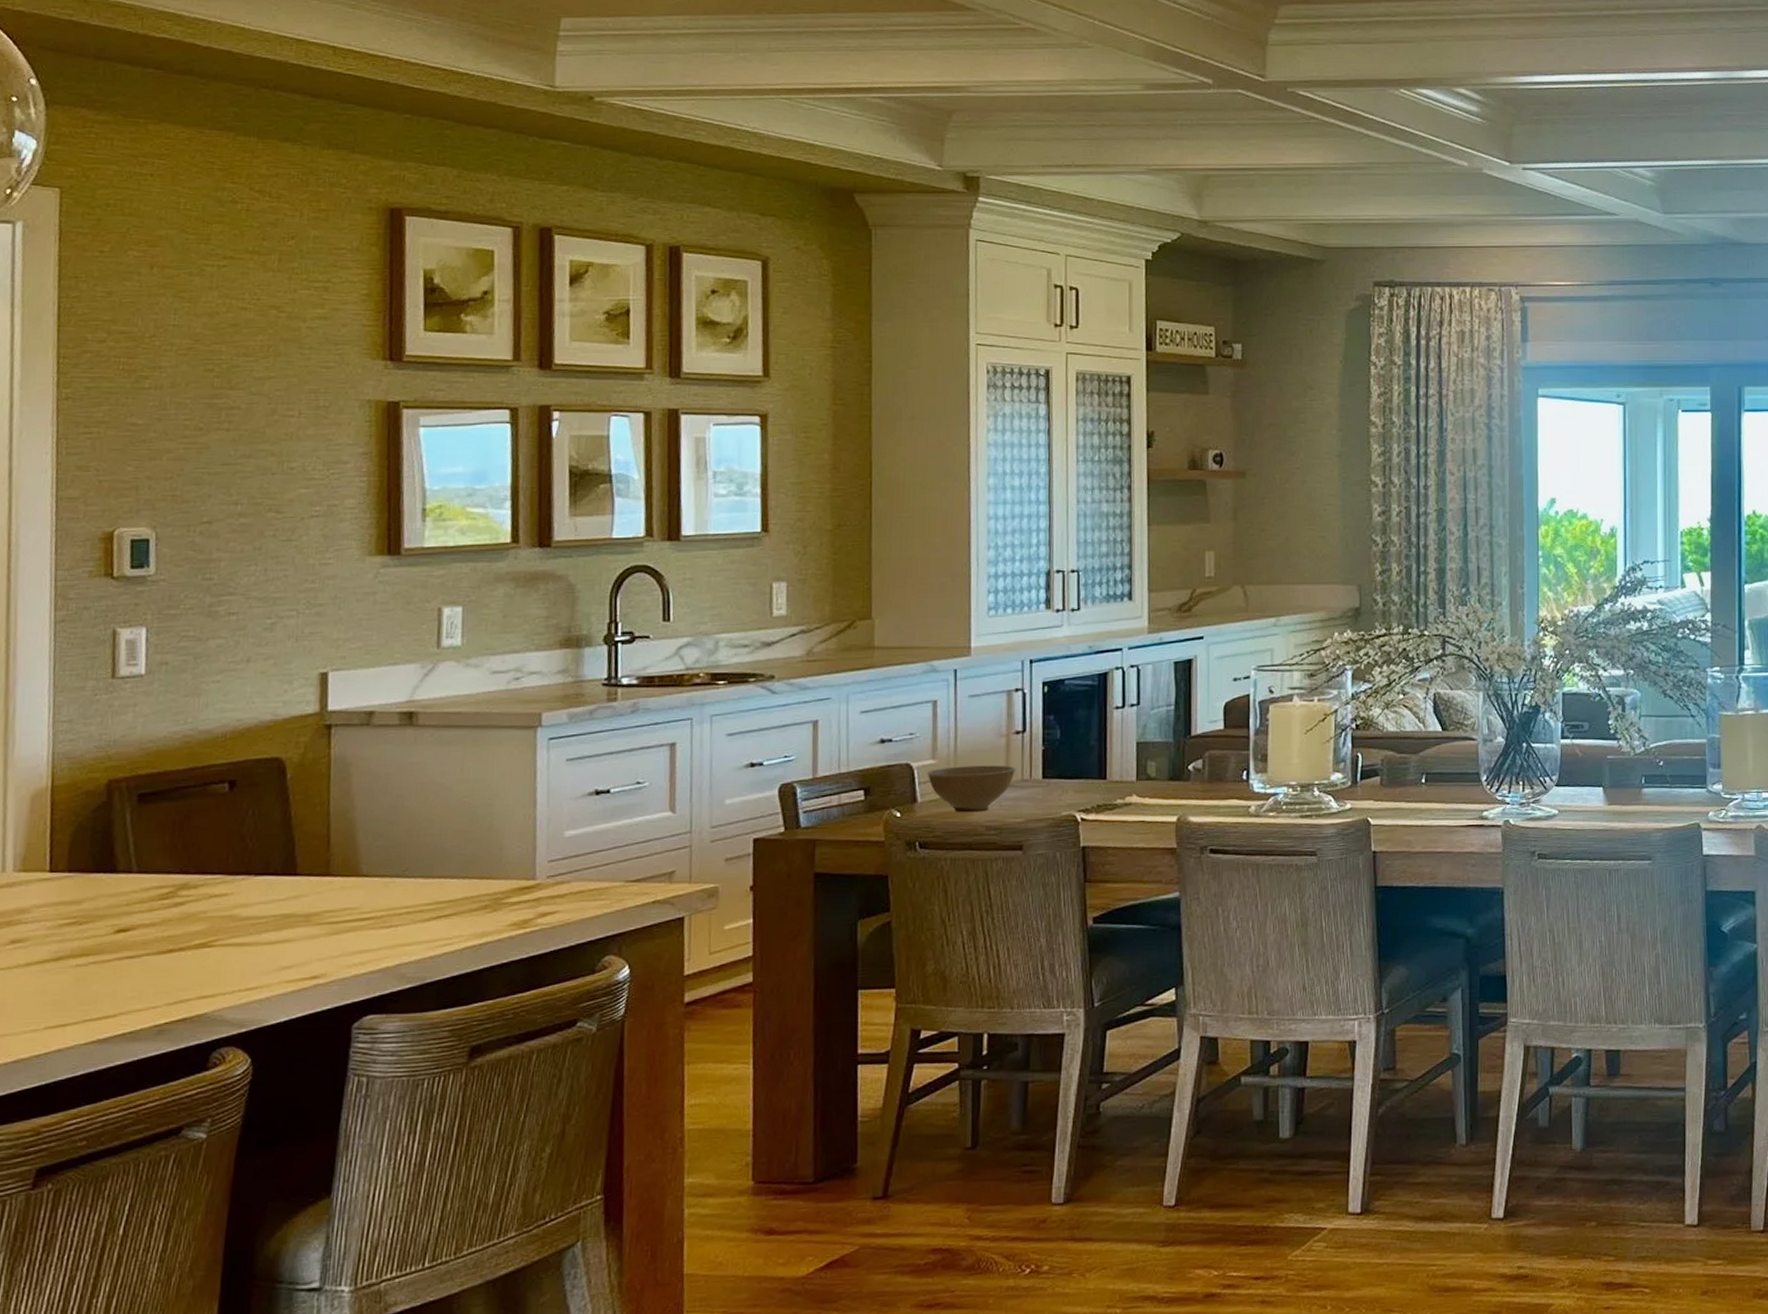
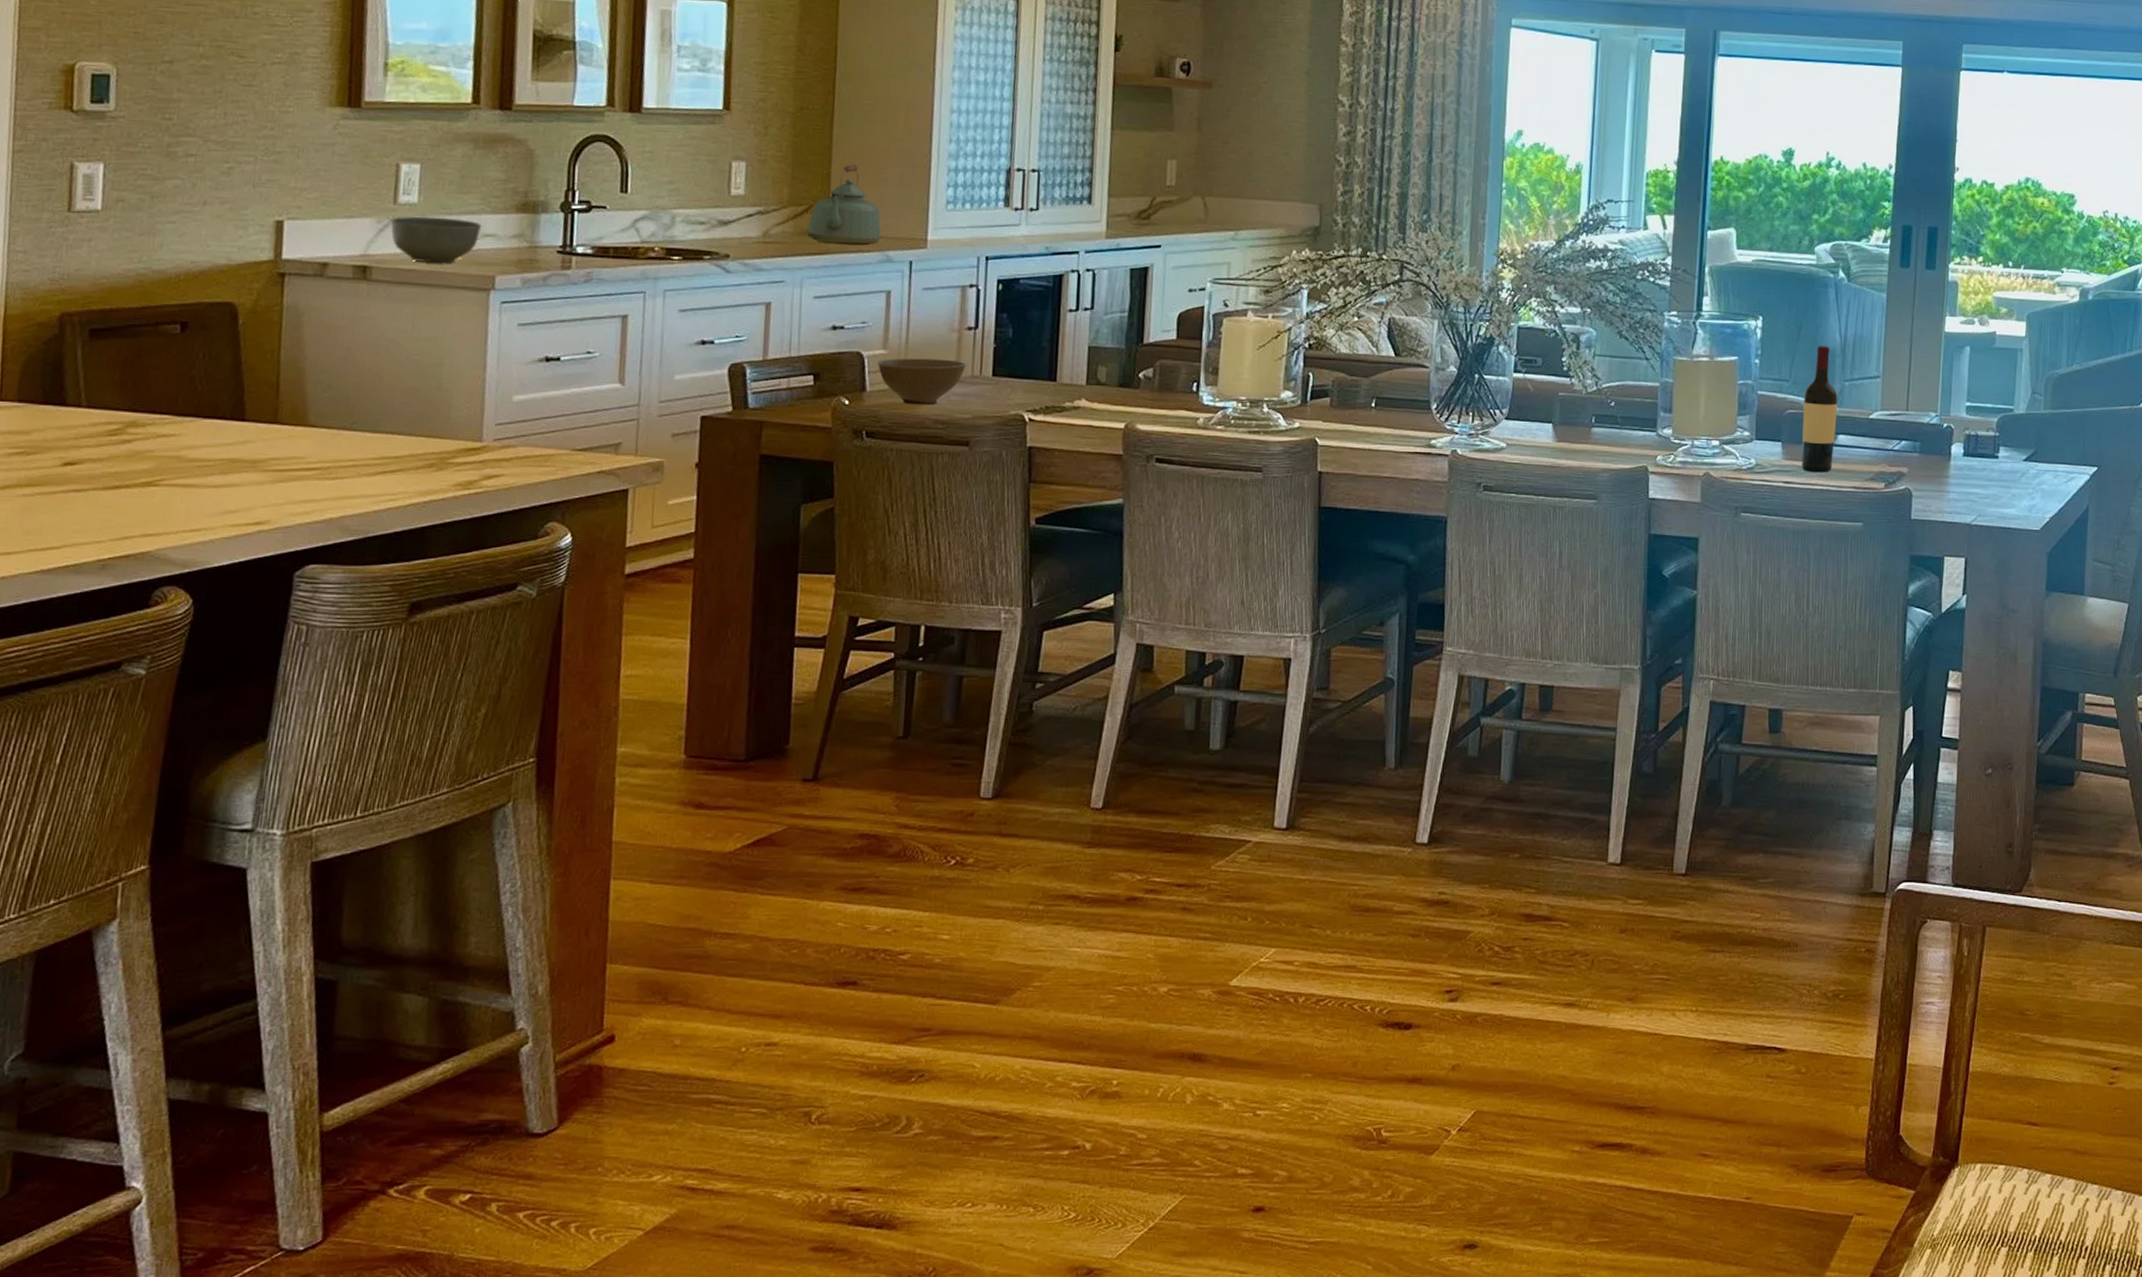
bowl: none [434,658,527,704] -> present [390,216,482,263]
kettle: none [849,577,925,658] -> present [806,164,882,246]

